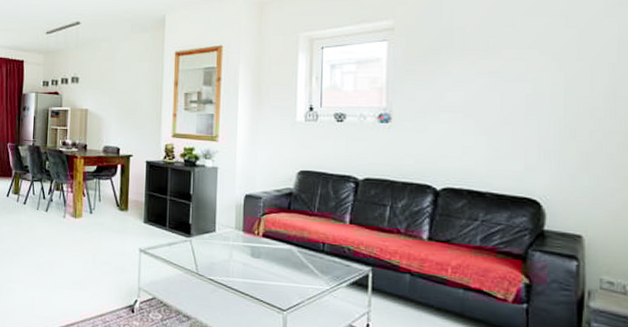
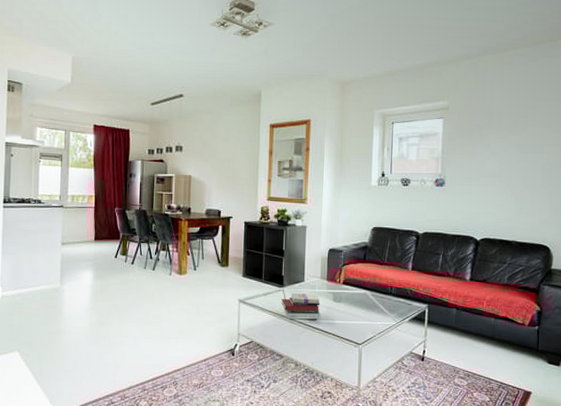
books: none [188,244,236,279] -> present [281,293,321,321]

